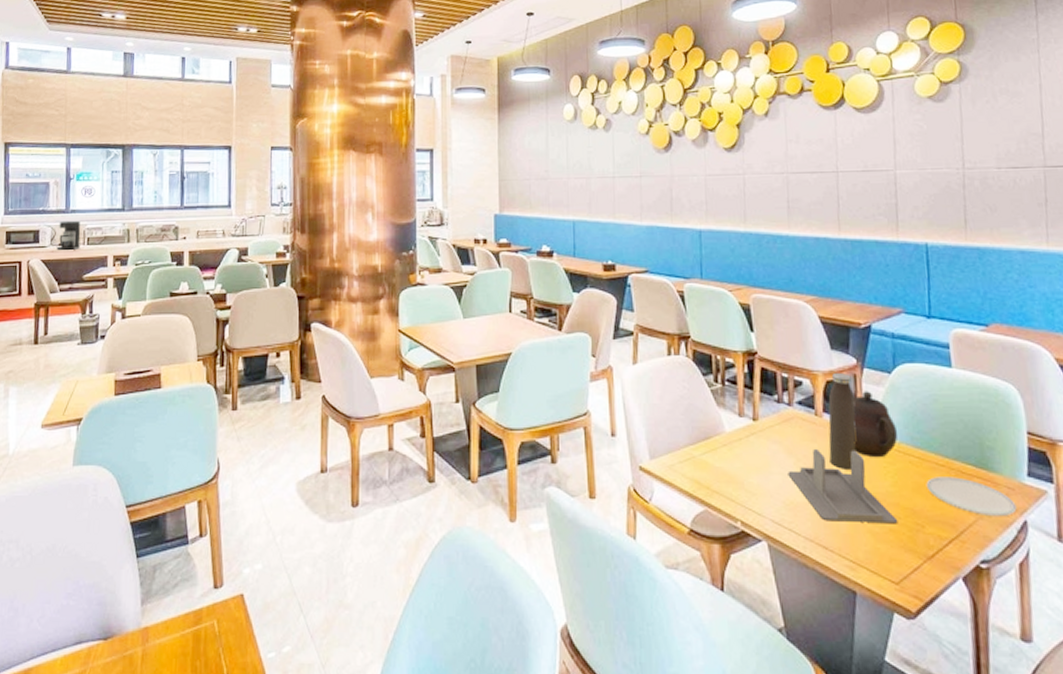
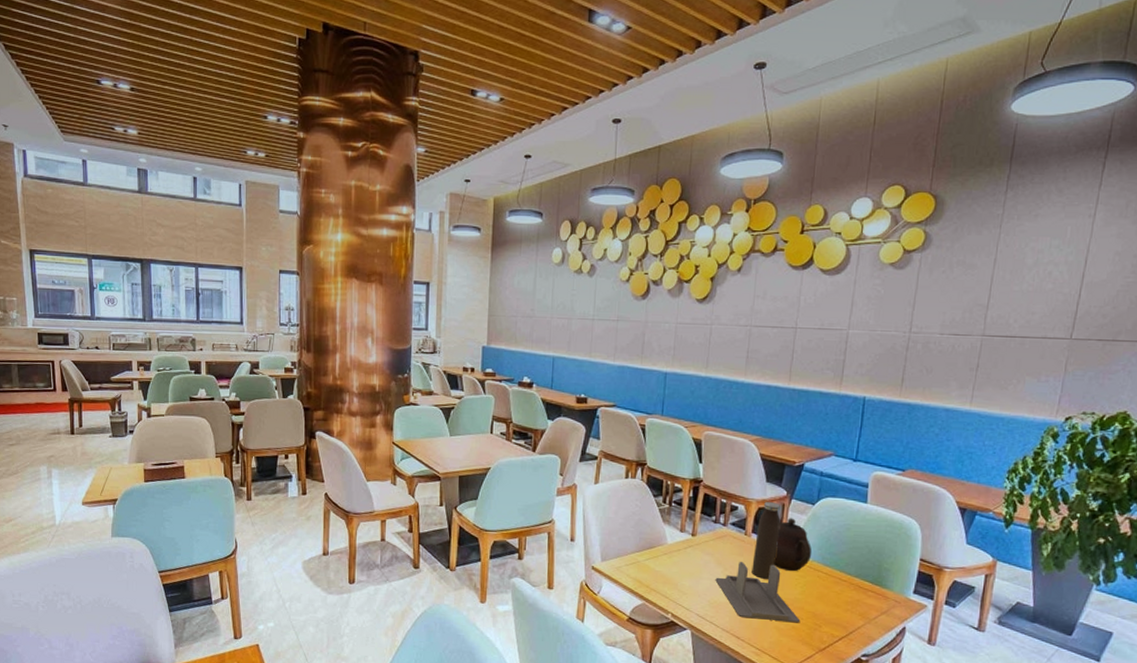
coffee maker: present [56,220,81,251] -> none [85,326,106,354]
plate: present [926,477,1017,517] -> none [828,589,900,623]

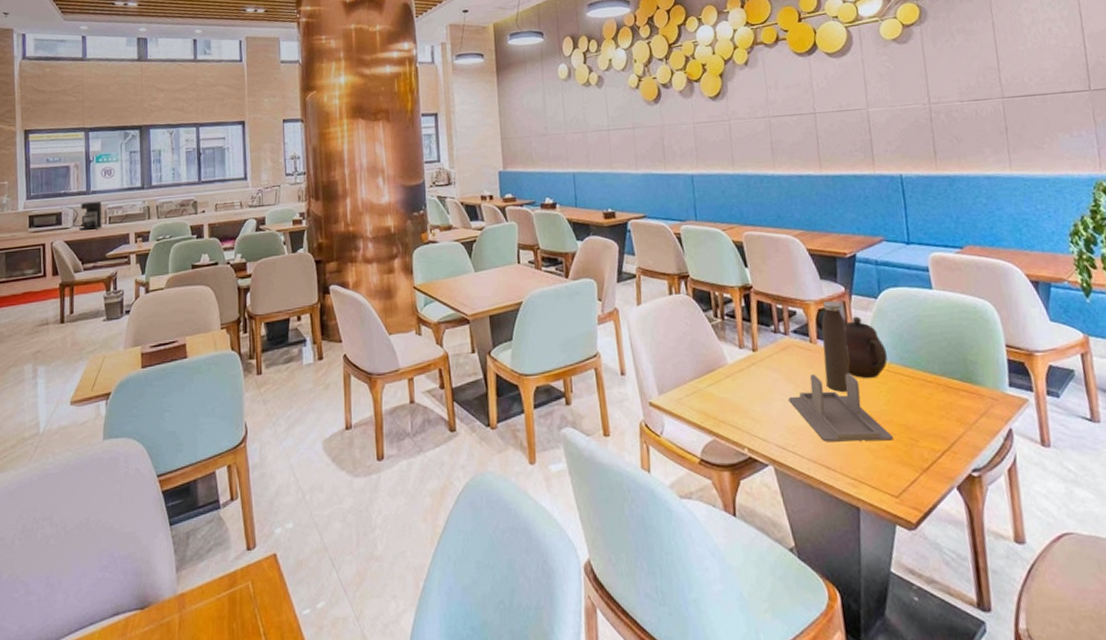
coffee maker: none [85,326,106,354] -> present [79,200,102,231]

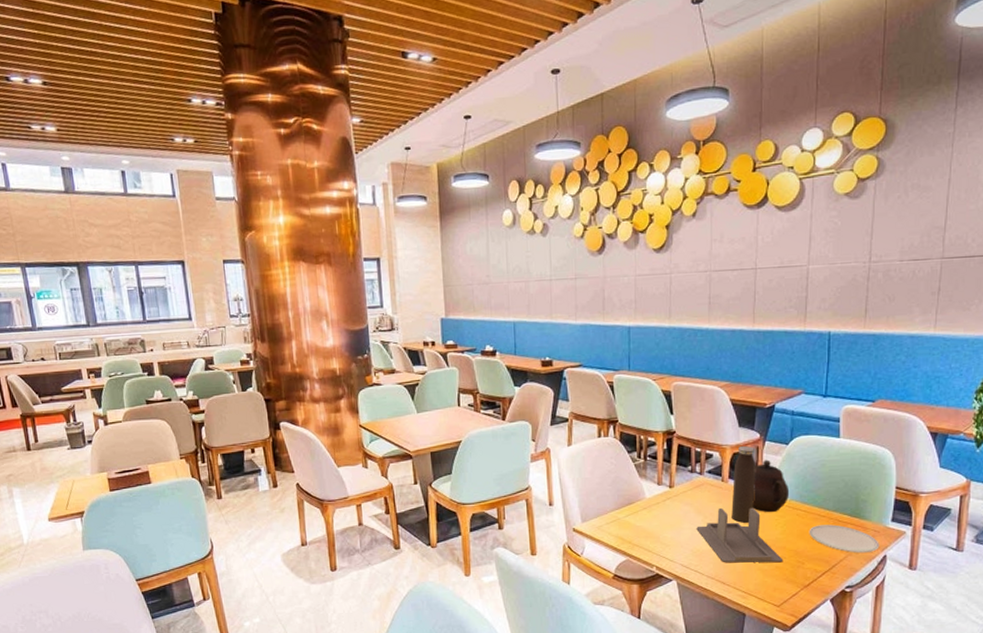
coffee maker: present [79,200,102,231] -> none [28,337,53,366]
plate: none [916,392,1002,428] -> present [809,524,880,554]

